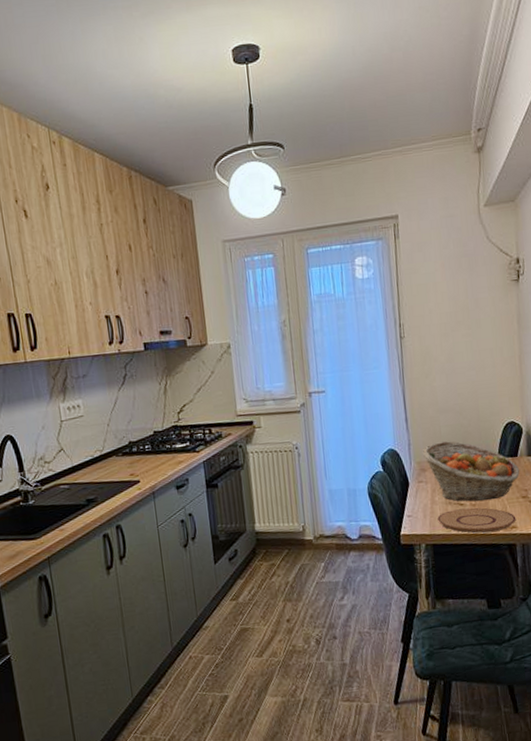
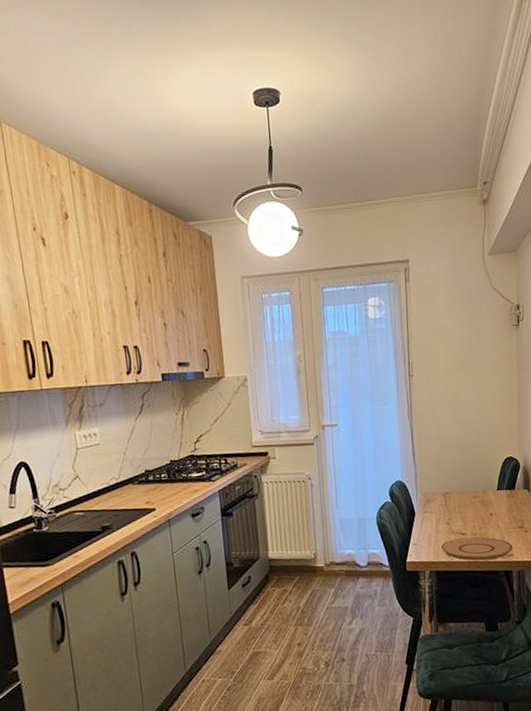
fruit basket: present [422,441,520,502] -> none [427,474,517,531]

